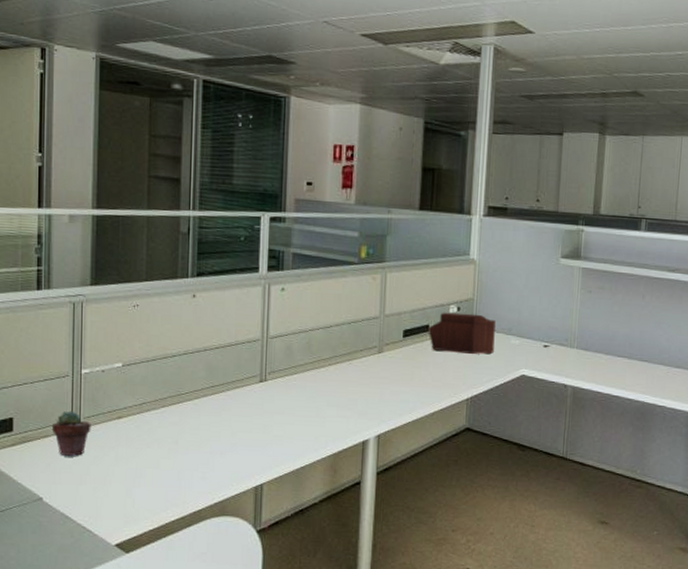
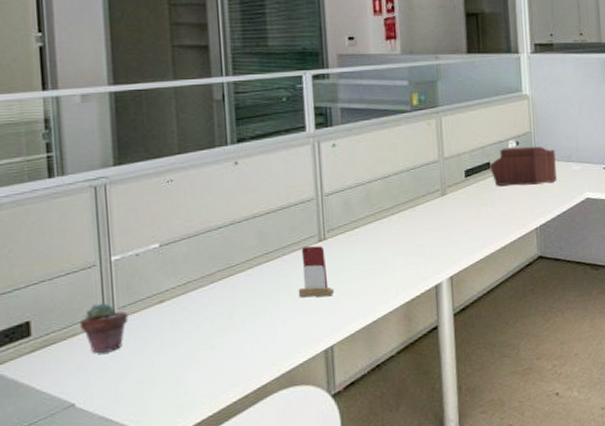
smartphone: none [237,384,269,437] -> present [298,246,335,298]

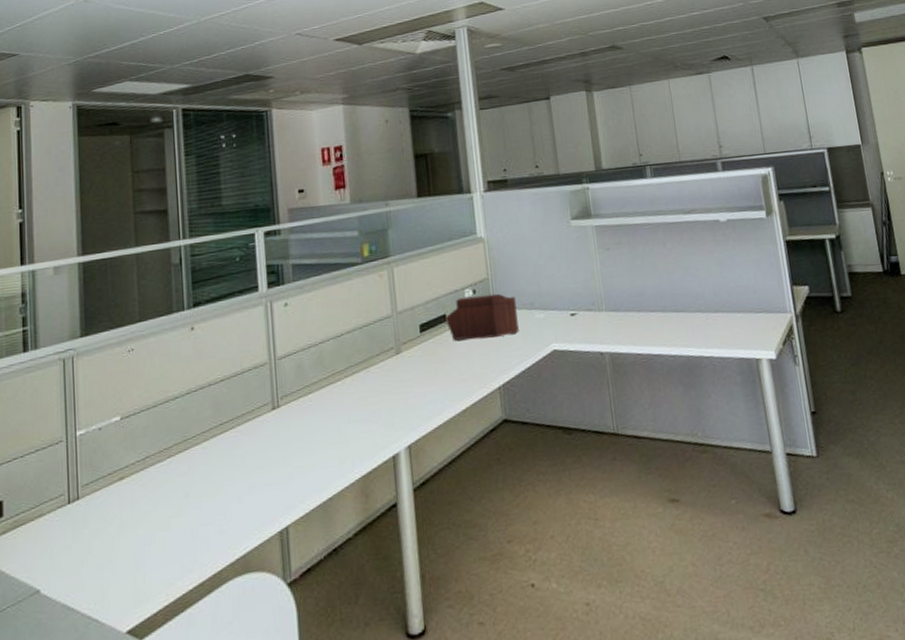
potted succulent: present [79,302,129,353] -> none [46,480,91,535]
smartphone: present [298,246,335,298] -> none [252,414,289,472]

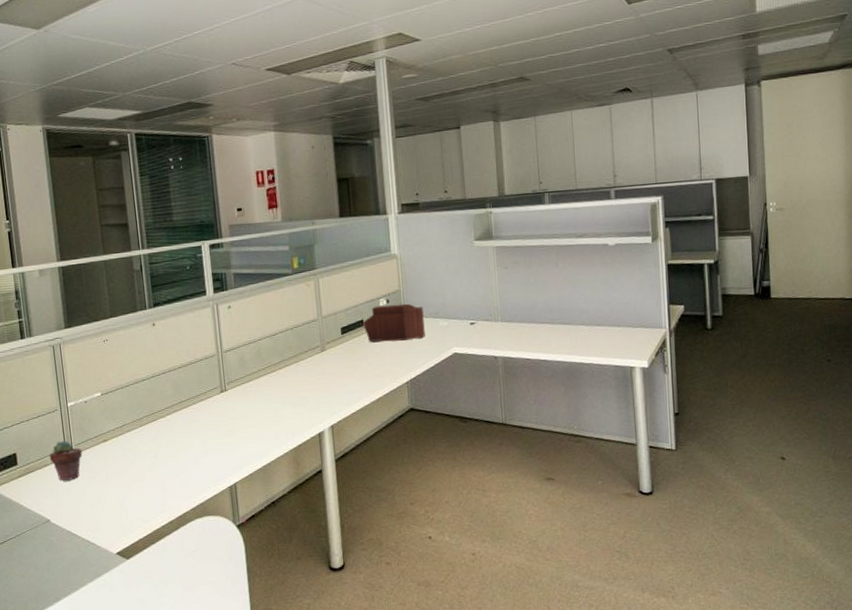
potted succulent: none [46,480,91,535] -> present [49,440,83,480]

